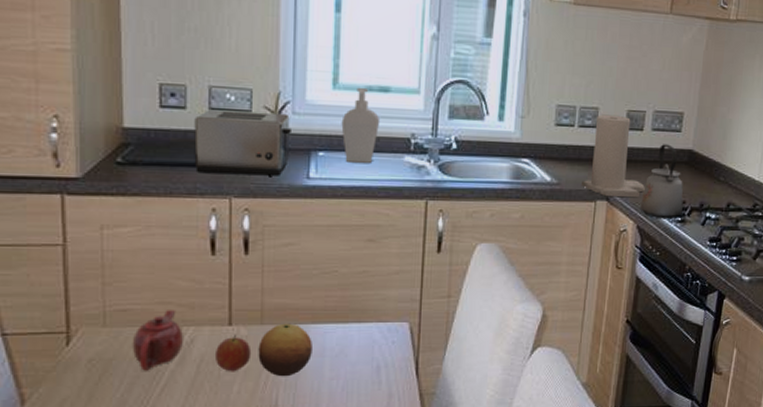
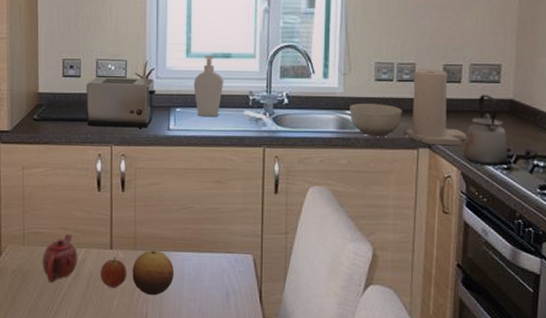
bowl: none [526,150,582,189] -> present [350,102,402,137]

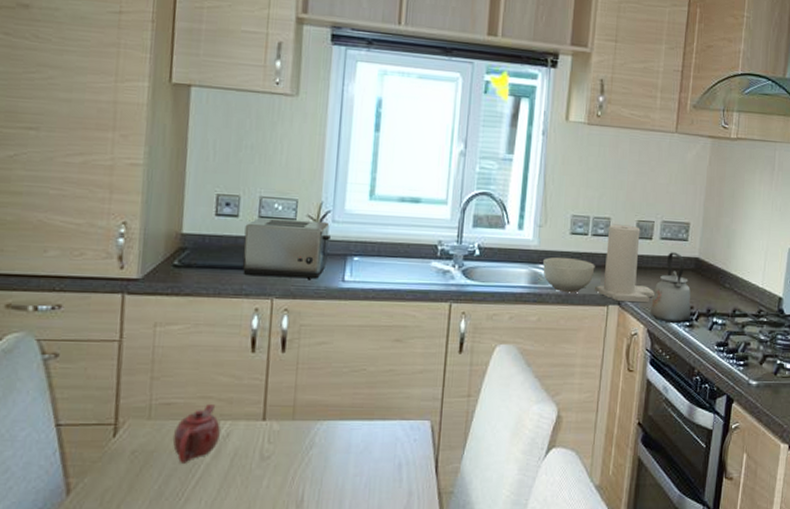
fruit: present [100,256,127,289] -> none [247,429,282,467]
fruit: present [132,250,174,296] -> none [288,419,339,473]
soap bottle: present [193,54,224,117] -> none [375,198,411,268]

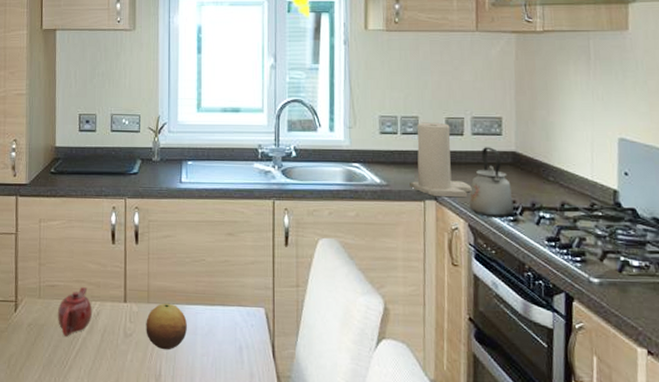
toaster: present [242,218,331,279] -> none [101,131,168,181]
fruit: none [288,419,339,473] -> present [146,303,187,350]
bowl: present [543,256,595,293] -> none [356,155,408,190]

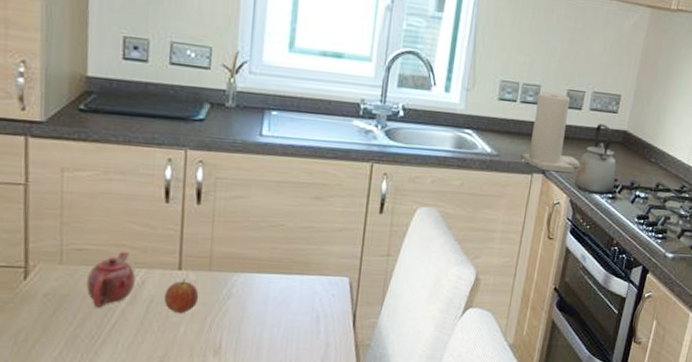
fruit: none [114,310,141,343] -> present [163,278,199,314]
fruit: present [146,303,187,350] -> none [205,271,257,322]

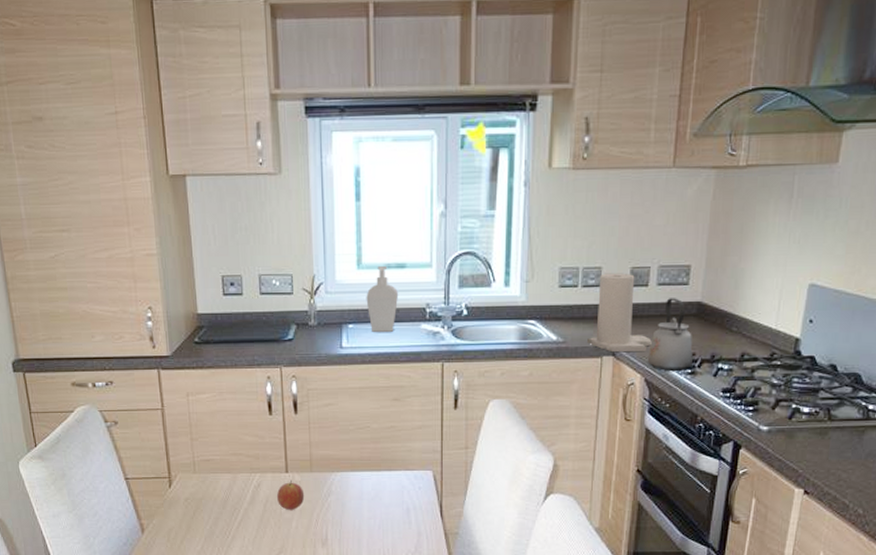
teapot: present [86,252,136,308] -> none [215,460,253,508]
soap bottle: none [295,51,333,125] -> present [366,265,399,332]

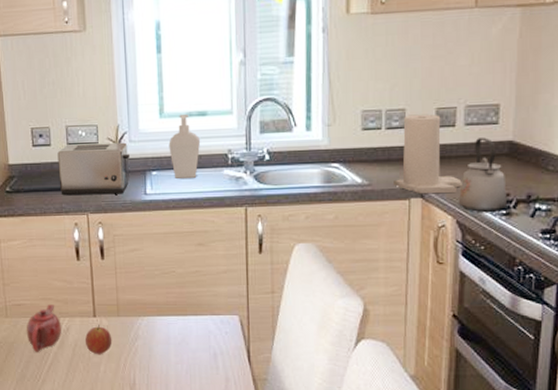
teapot: none [215,460,253,508] -> present [26,305,62,352]
toaster: none [249,293,325,348] -> present [57,142,130,196]

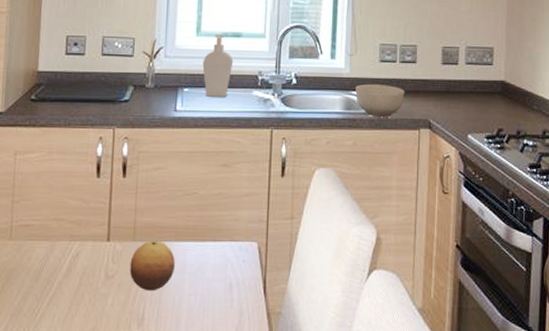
teapot: present [26,305,62,352] -> none [30,226,72,281]
toaster: present [57,142,130,196] -> none [88,55,163,109]
fruit: present [84,324,113,355] -> none [94,249,125,285]
fruit: none [117,315,159,360] -> present [129,240,175,292]
bowl: none [335,153,392,190] -> present [356,83,405,118]
paper towel: present [392,114,462,194] -> none [405,51,464,126]
kettle: present [458,137,507,213] -> none [460,76,501,146]

